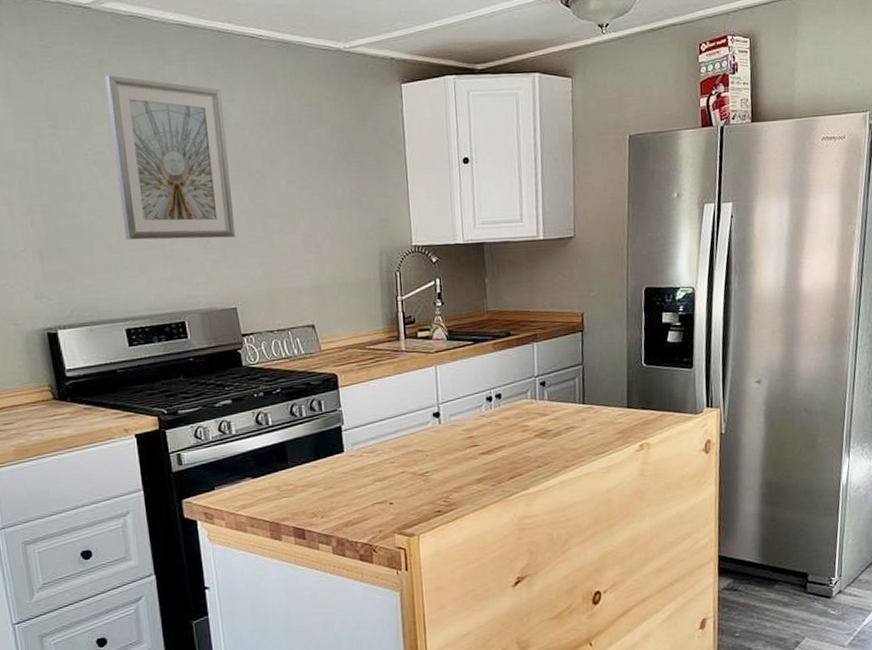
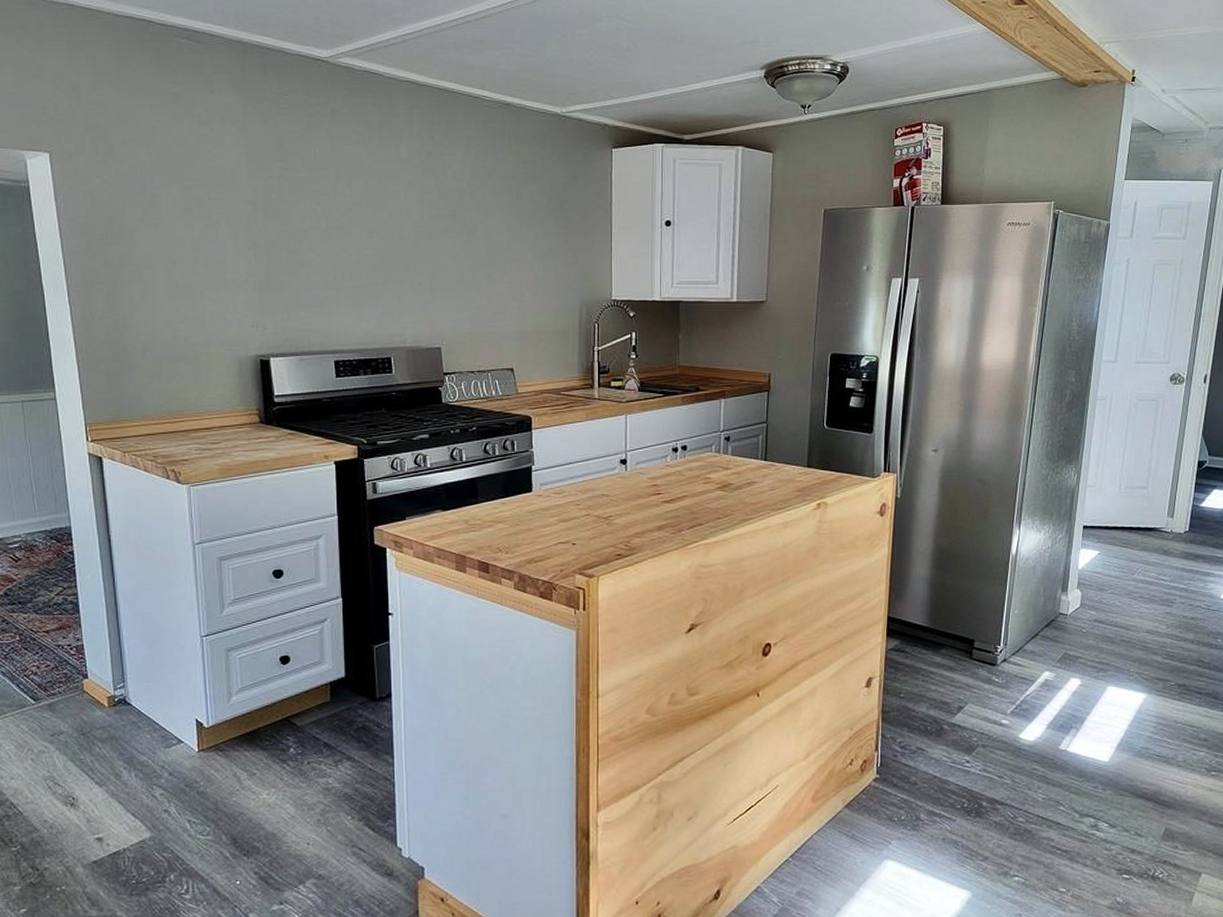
picture frame: present [105,75,236,241] -> none [336,124,446,281]

